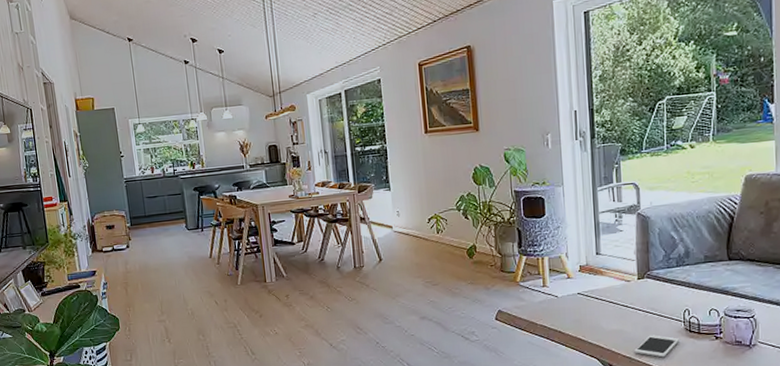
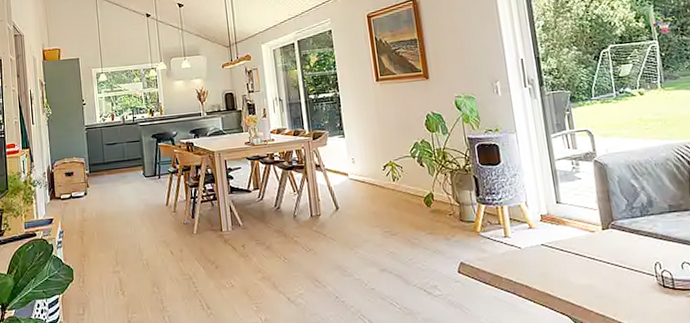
cell phone: present [634,335,680,358] -> none [607,290,655,316]

